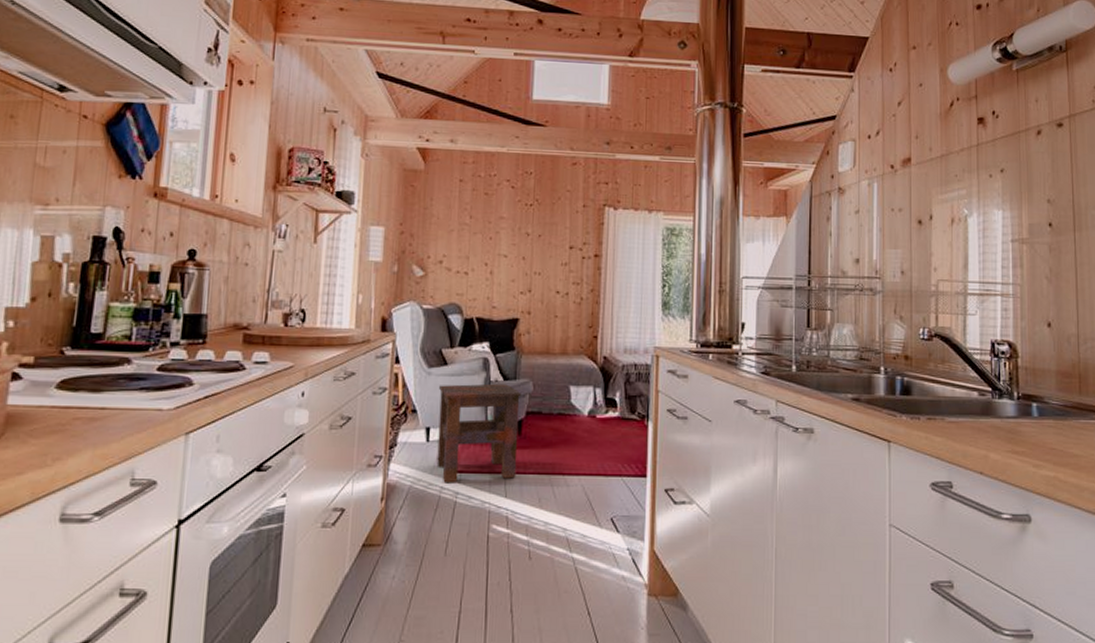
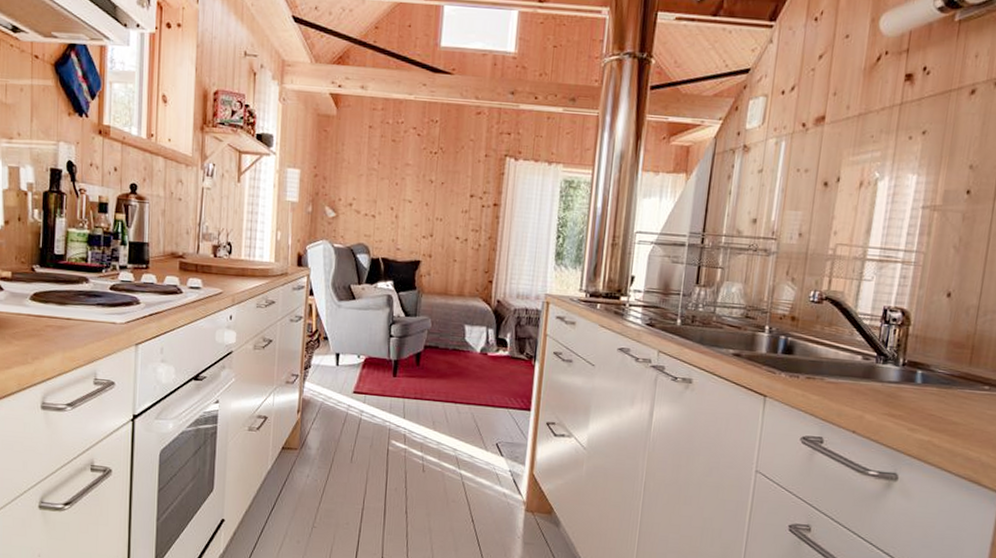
side table: present [436,383,522,483] -> none [345,317,421,403]

